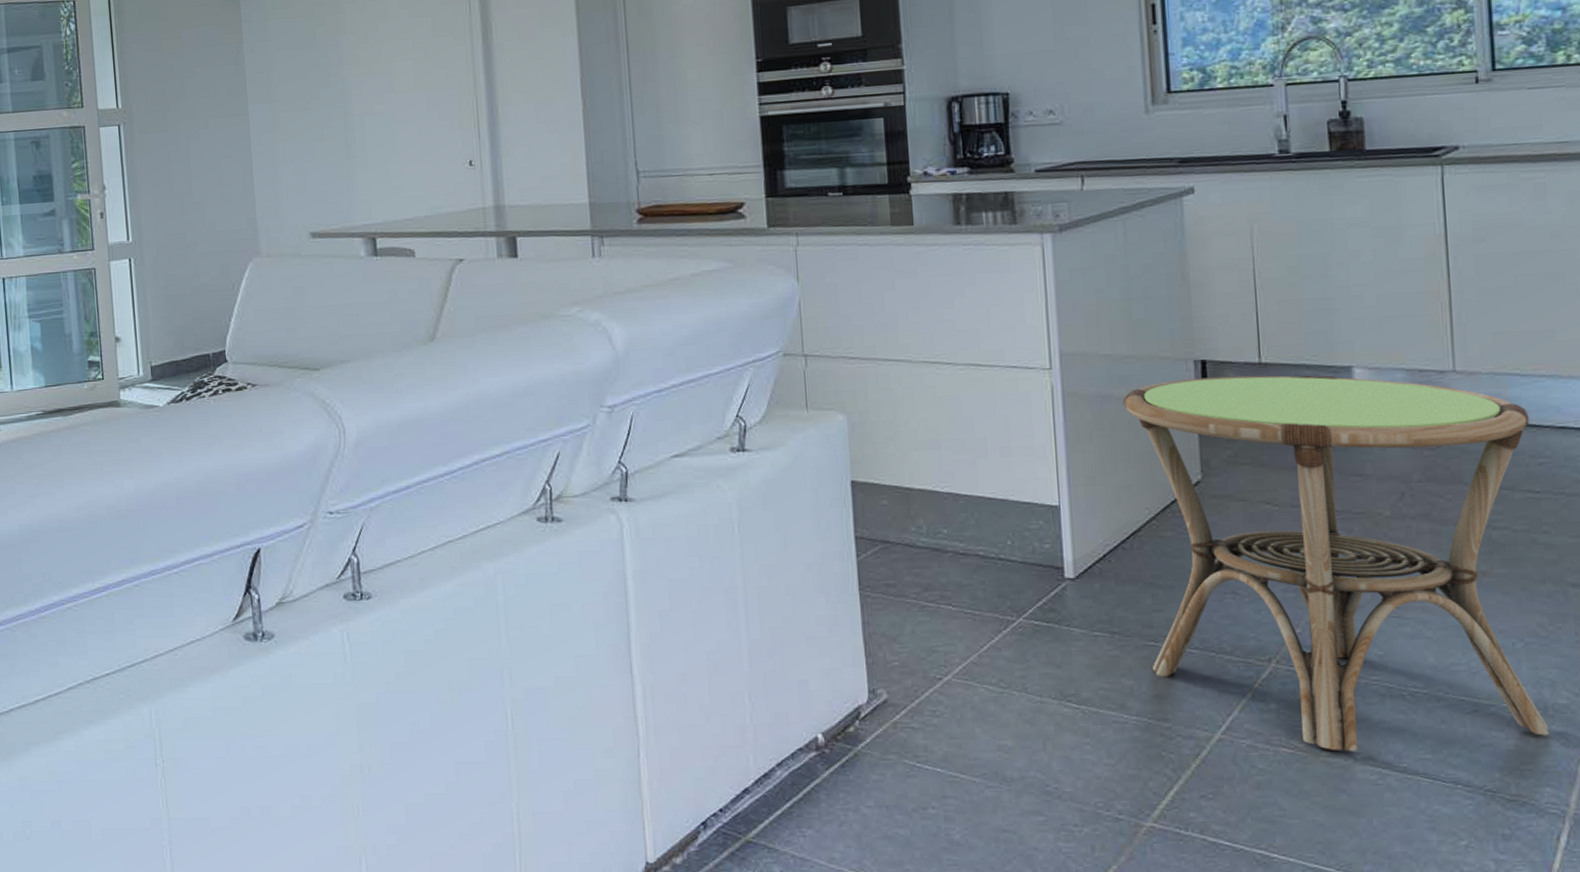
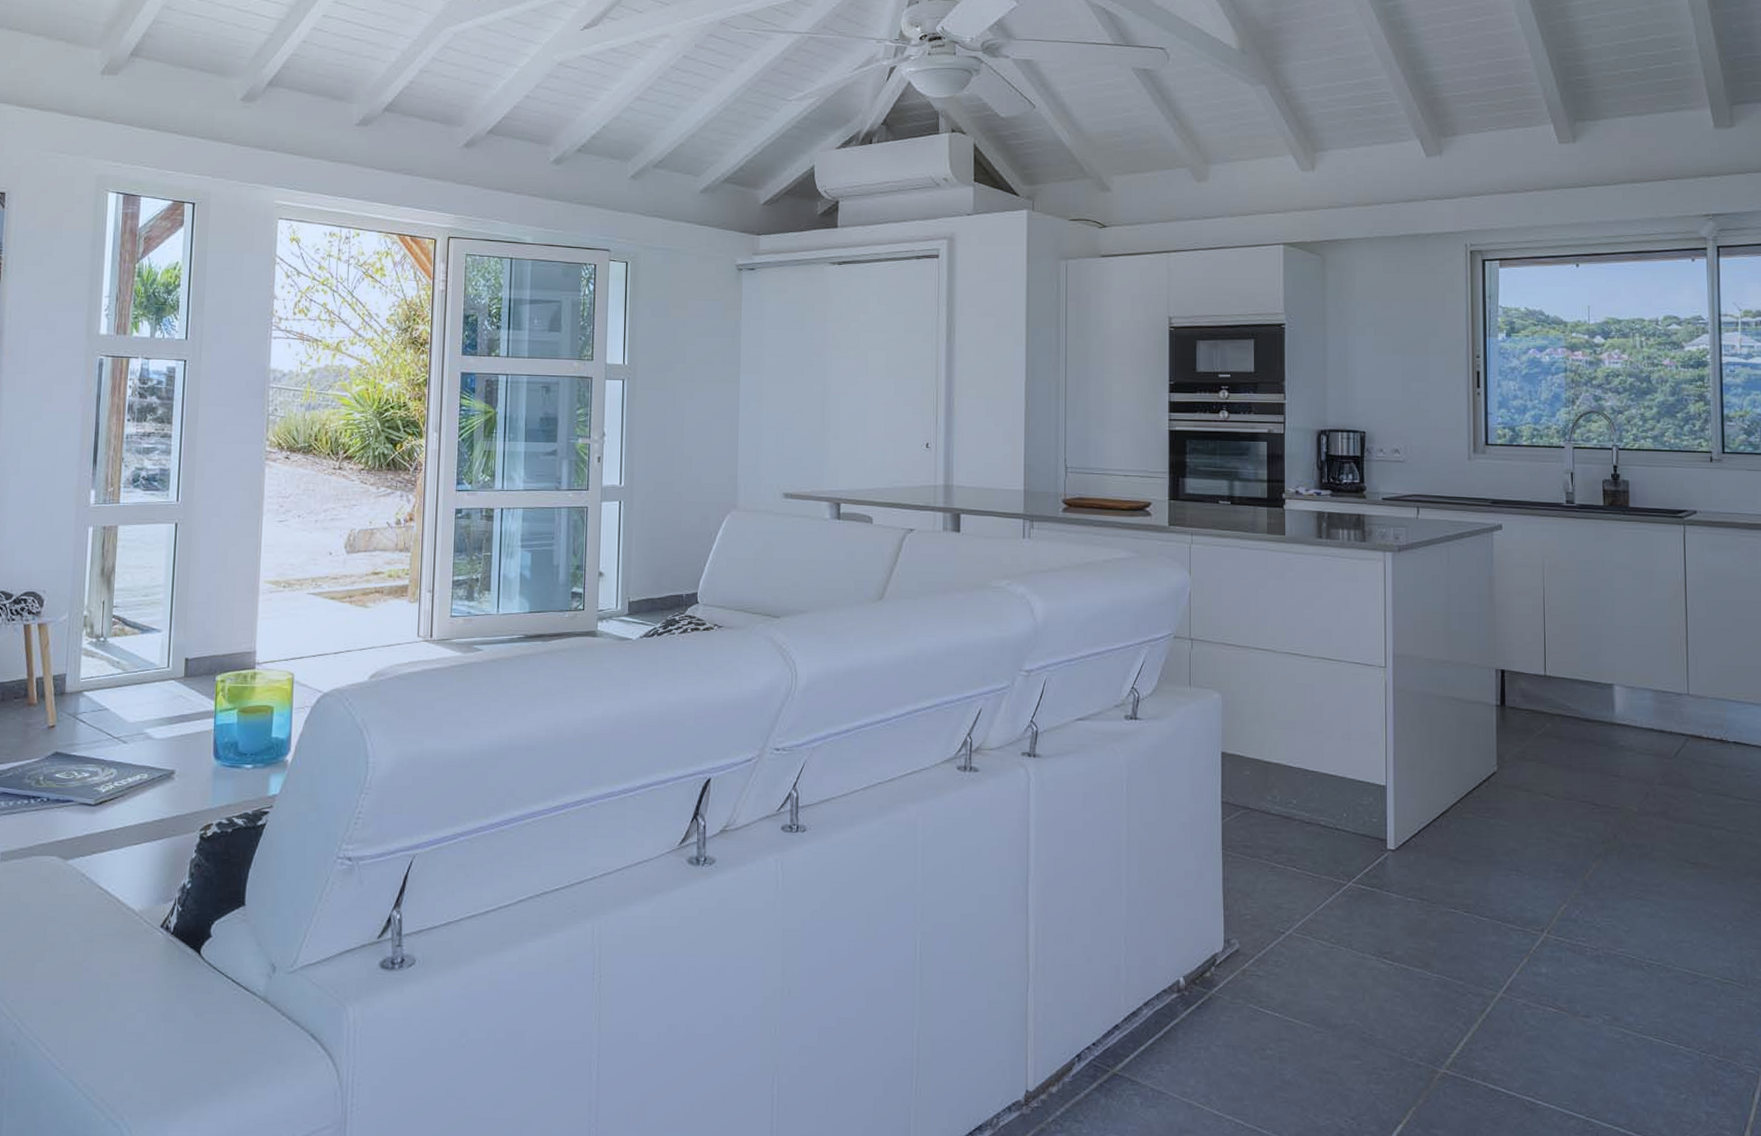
side table: present [1123,375,1550,751] -> none [1440,684,1749,1013]

